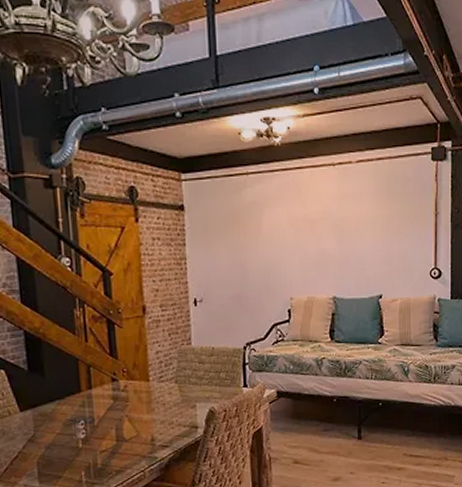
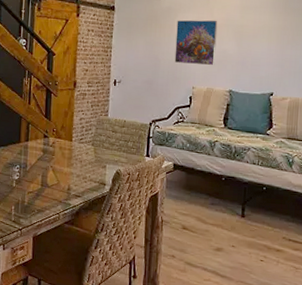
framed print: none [264,213,314,270] -> present [174,20,218,65]

